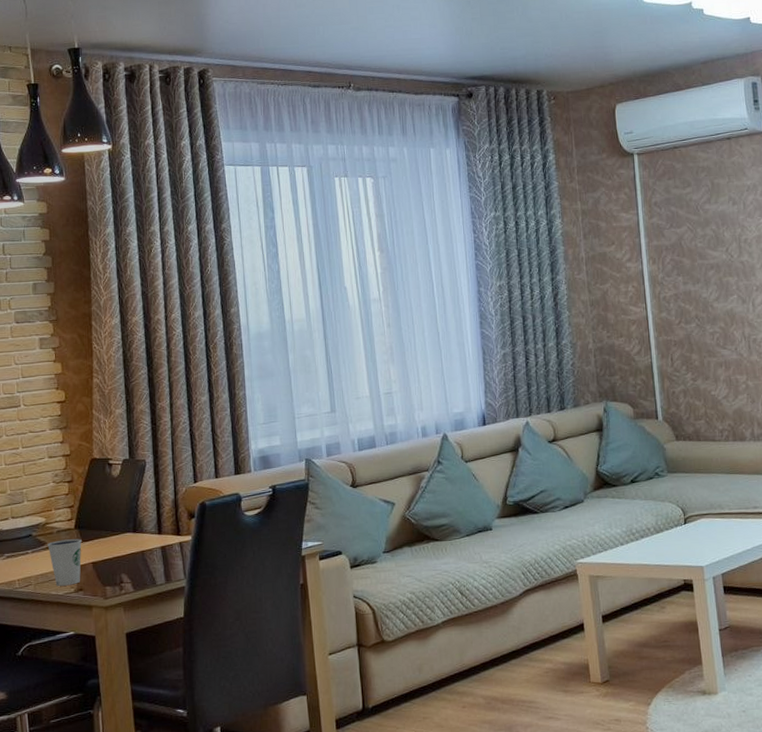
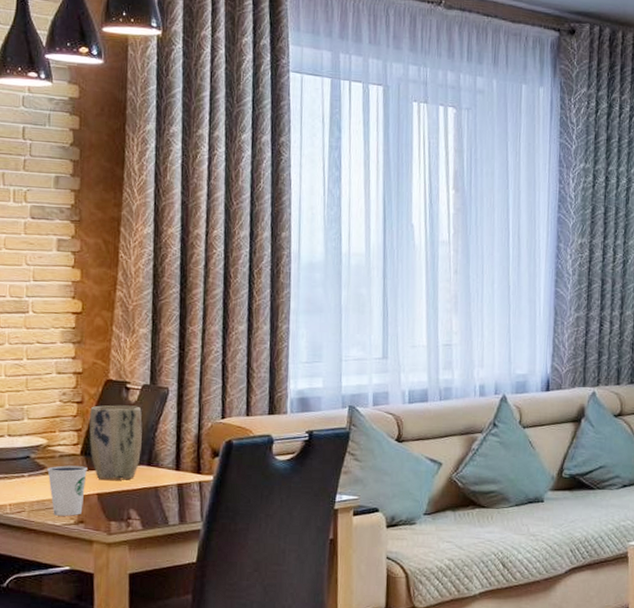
plant pot: none [80,479,127,550] -> present [89,405,143,481]

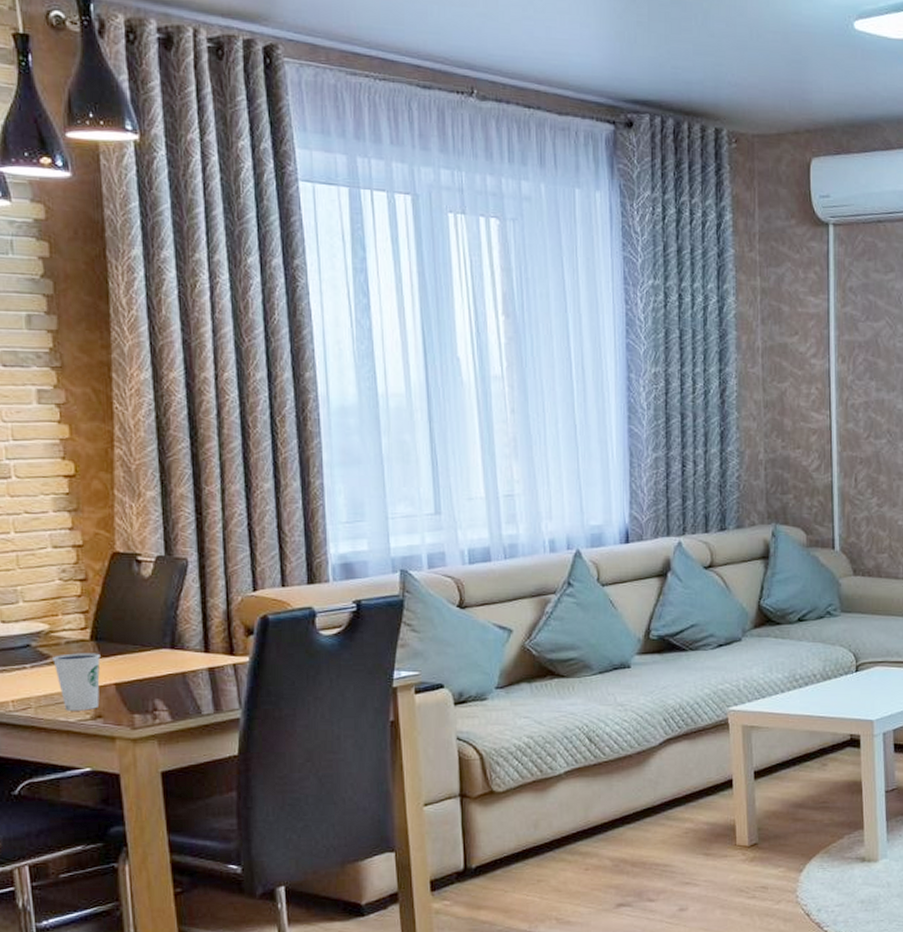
plant pot: present [89,405,143,481] -> none [97,581,162,668]

